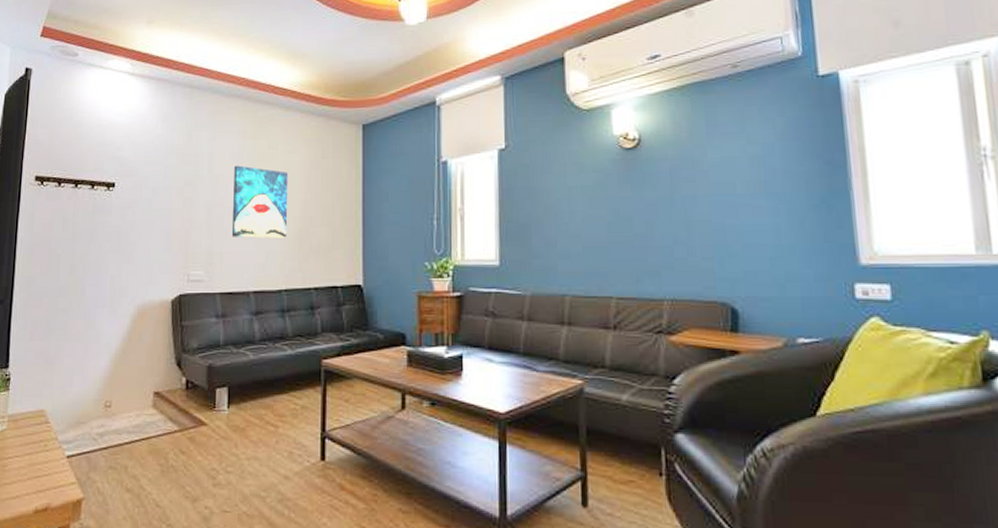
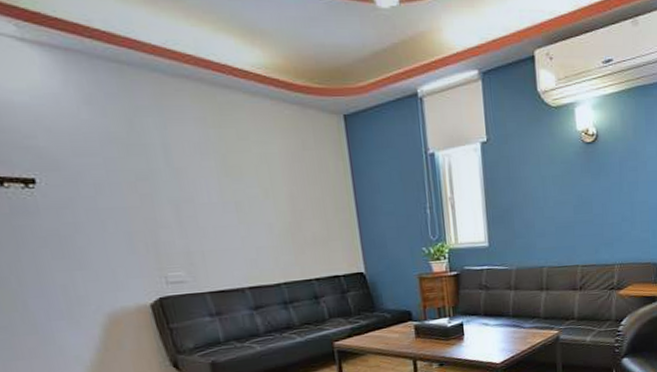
wall art: present [231,165,289,239] -> none [198,157,277,235]

